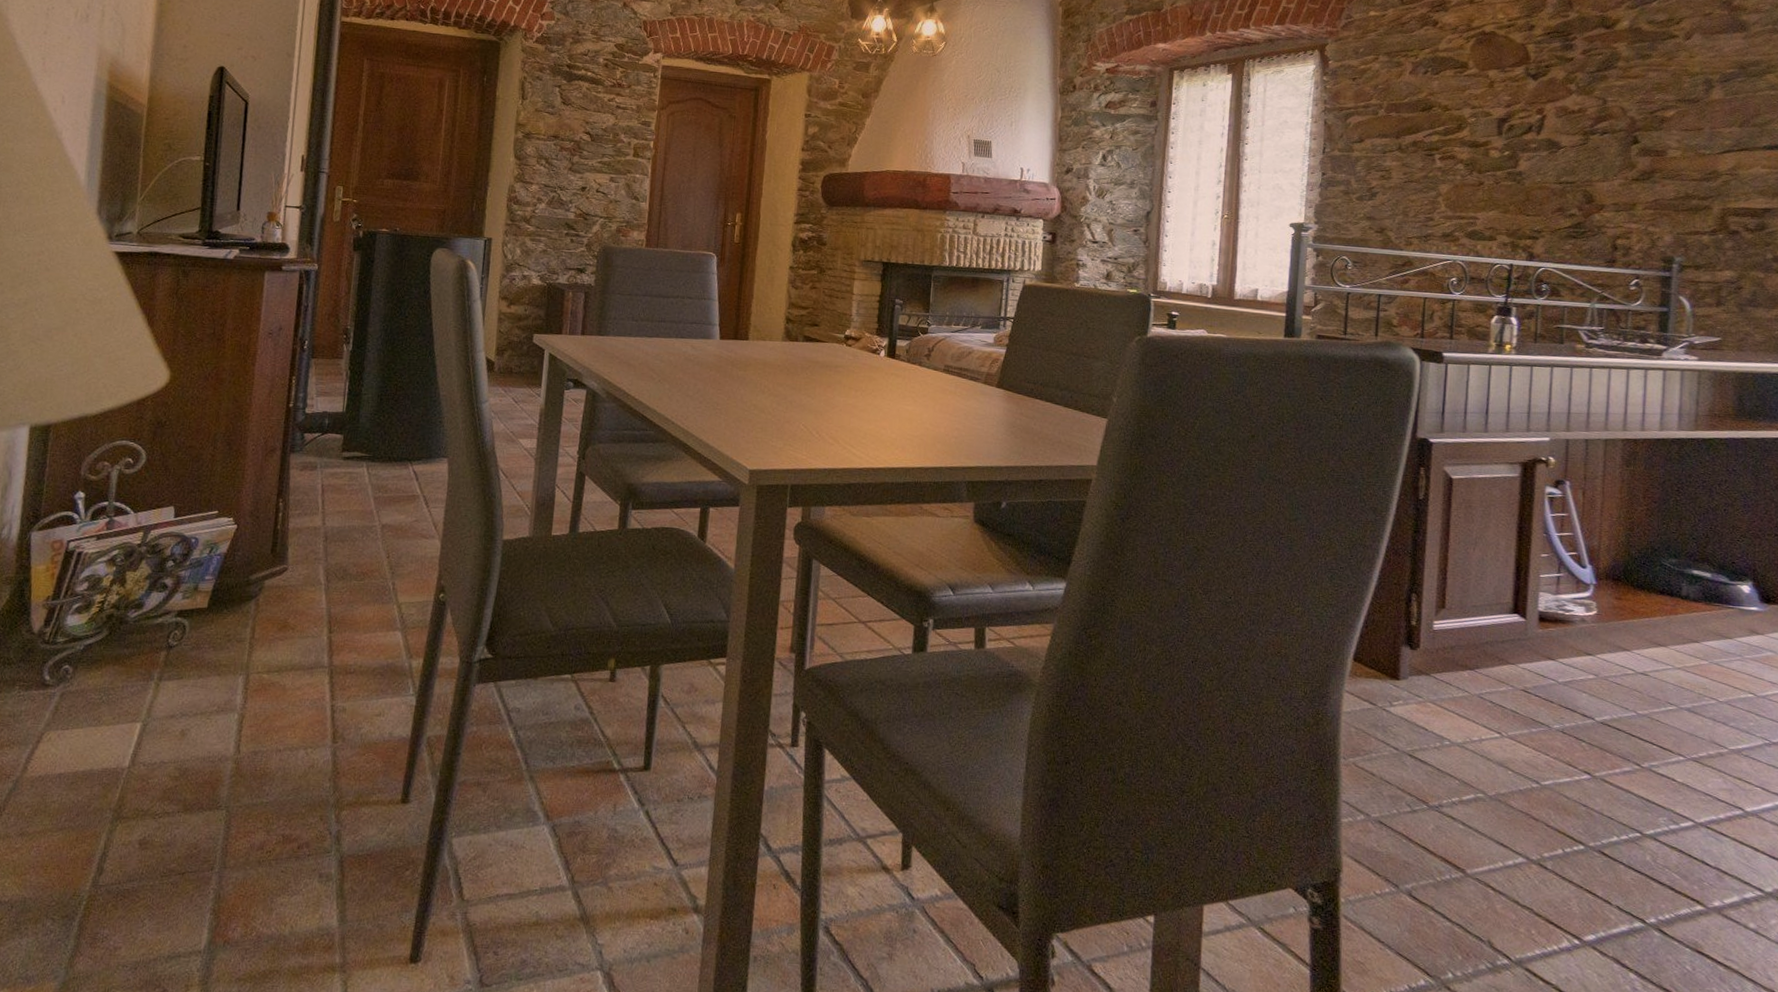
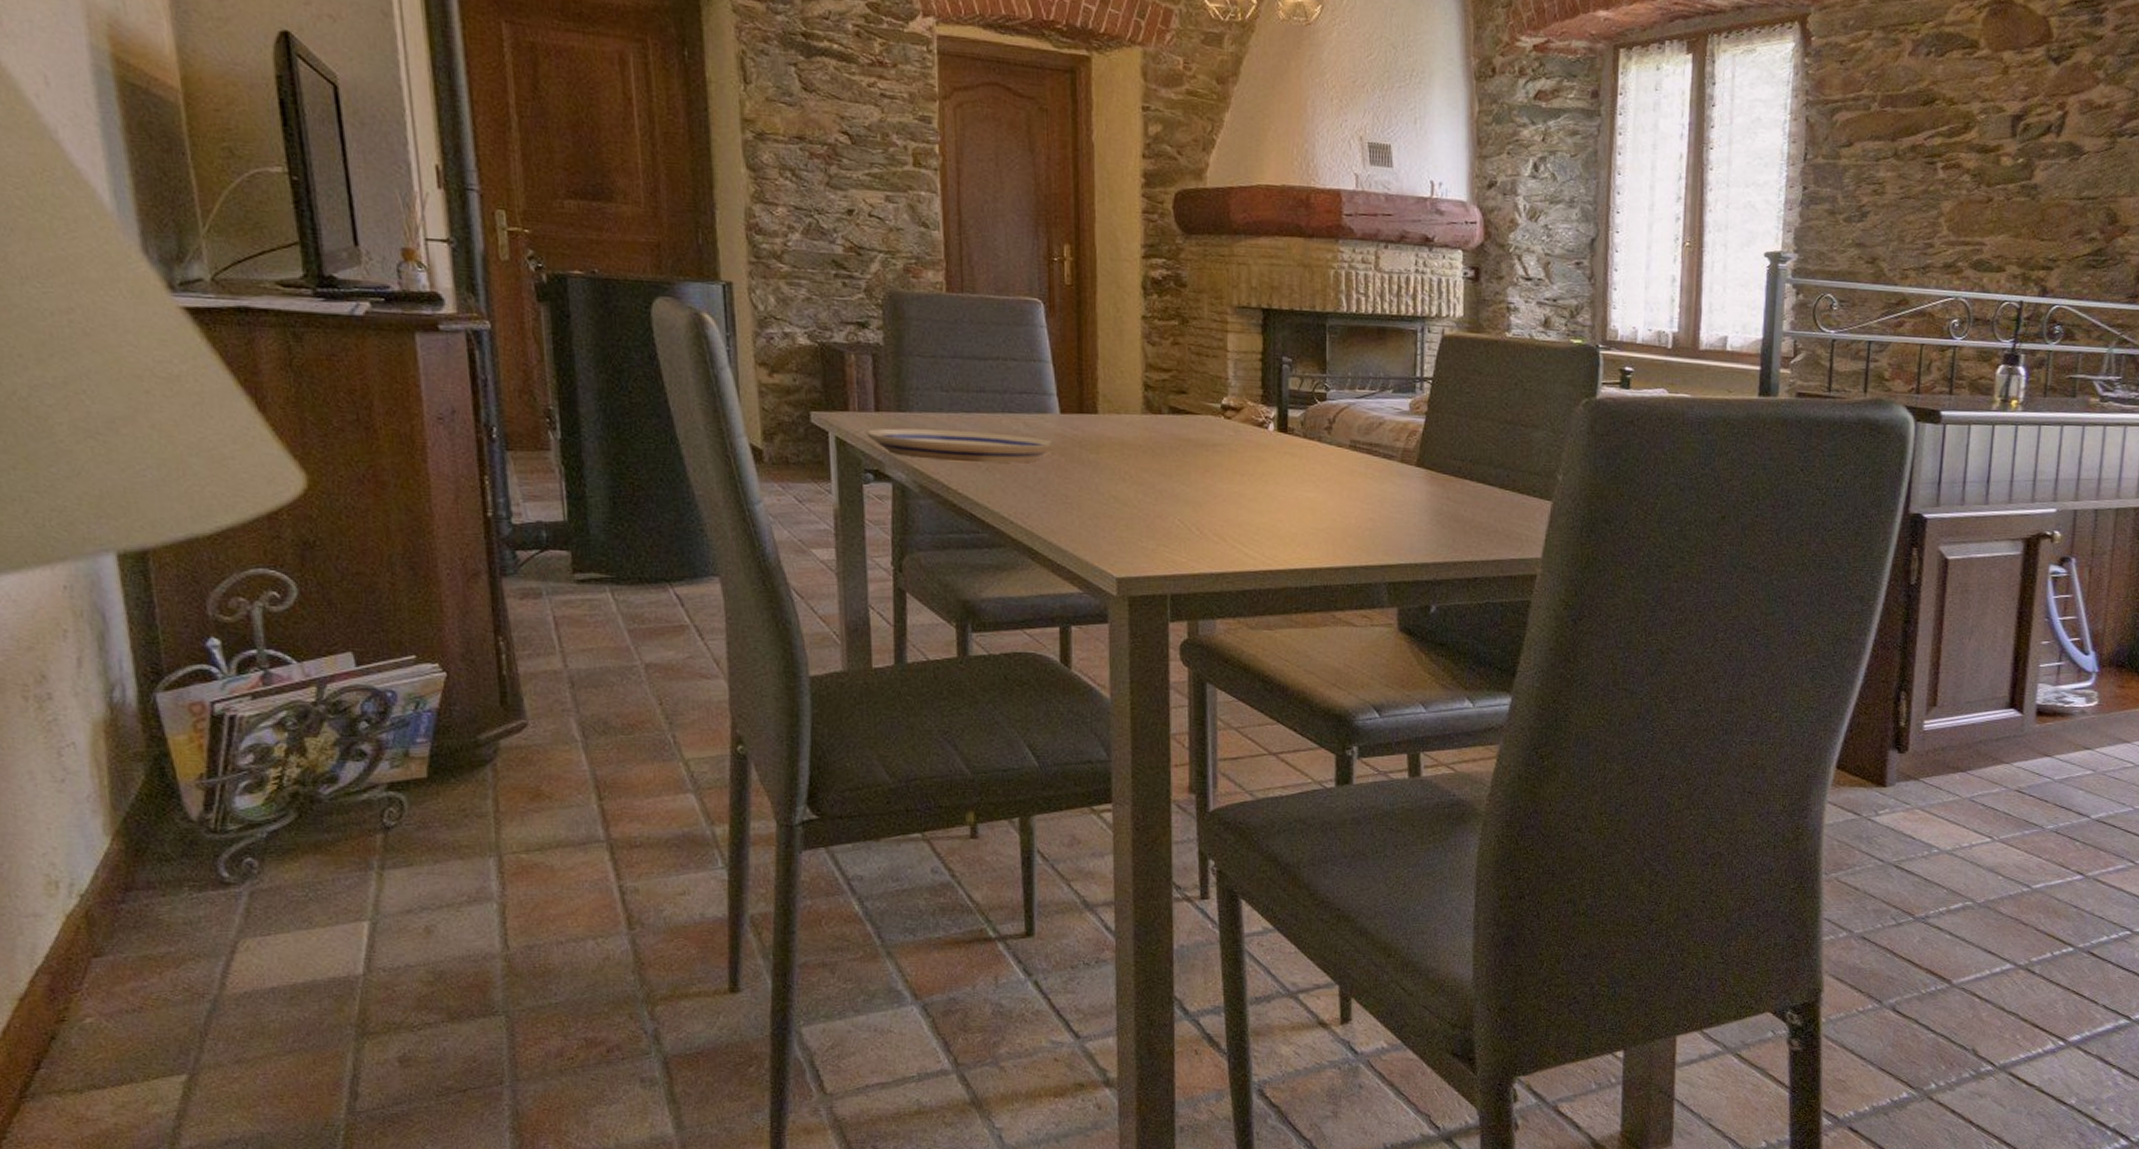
plate: none [572,347,714,377] -> present [865,428,1056,463]

